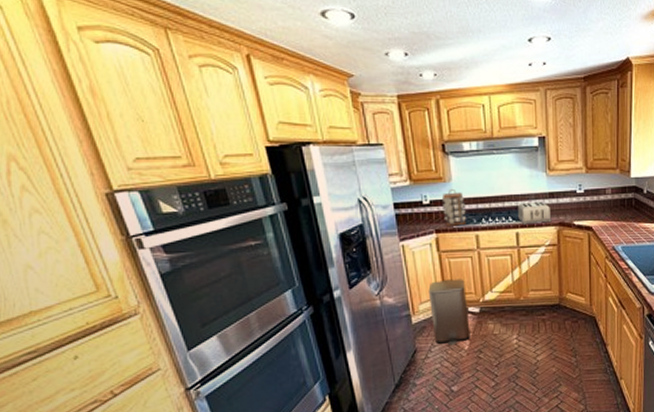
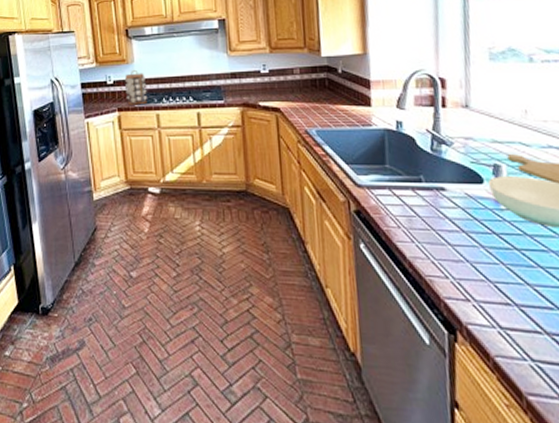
pedal bin: present [428,279,470,346] -> none [110,157,150,227]
toaster: present [517,201,552,225] -> none [198,81,235,105]

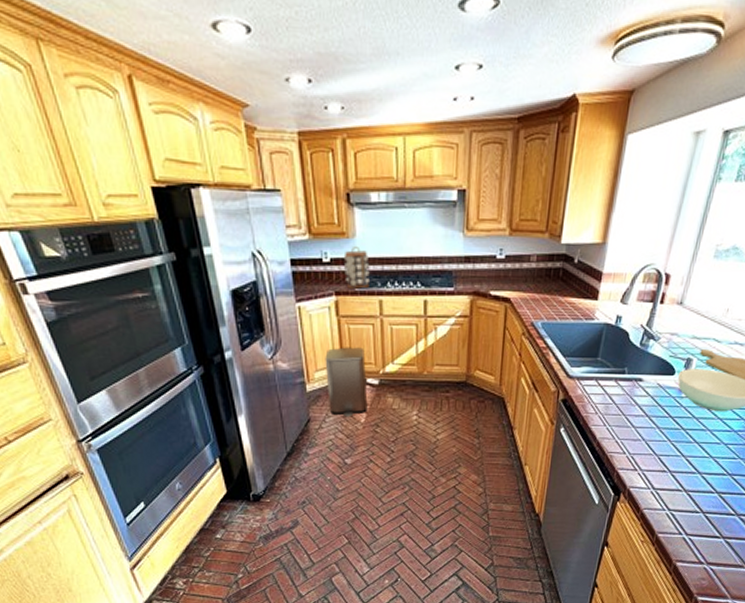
pedal bin: none [110,157,150,227] -> present [325,347,368,417]

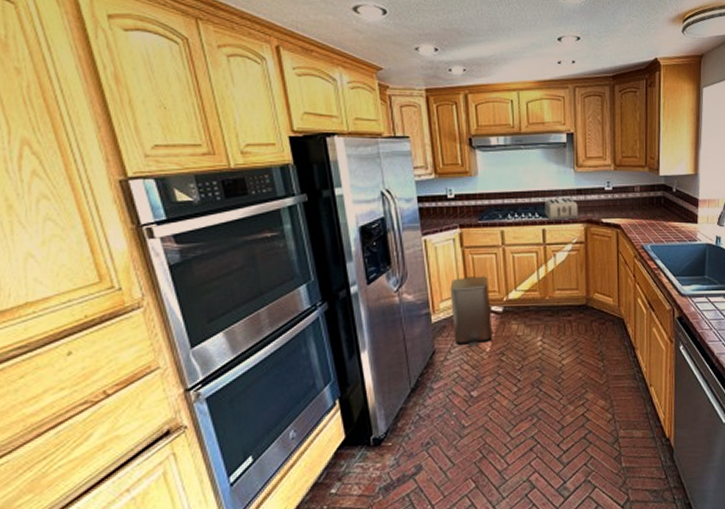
spice rack: present [343,245,370,289] -> none [467,182,491,221]
toaster: none [426,265,466,292] -> present [544,197,579,221]

